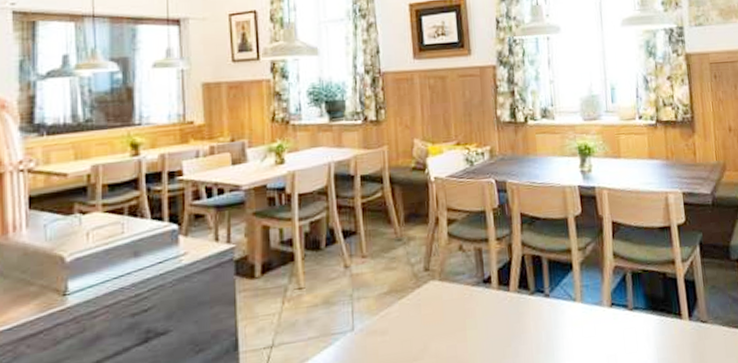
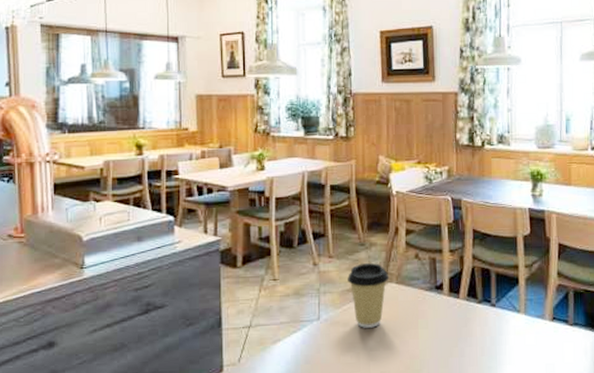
coffee cup: none [384,259,431,335] -> present [348,263,389,328]

